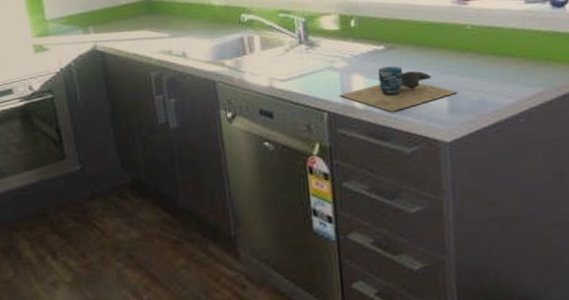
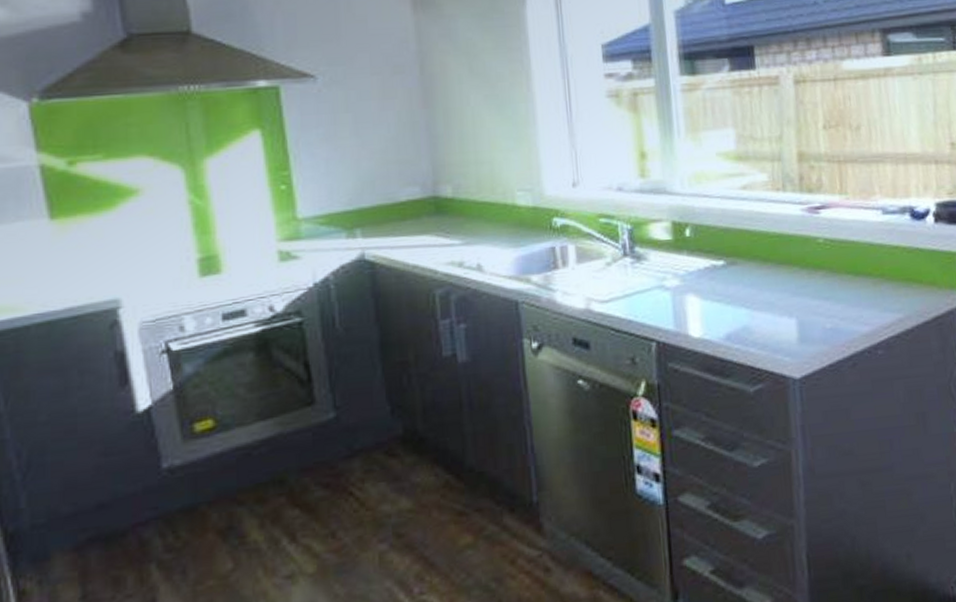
cup: present [339,66,457,112] -> none [670,285,808,342]

